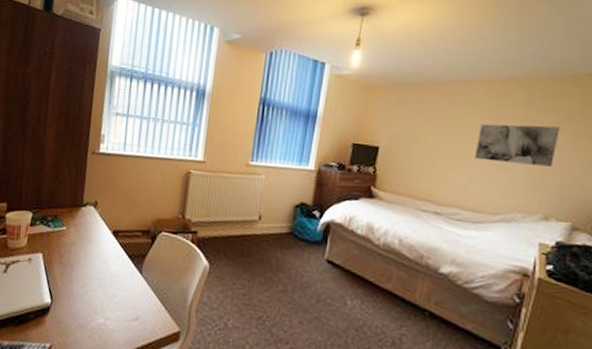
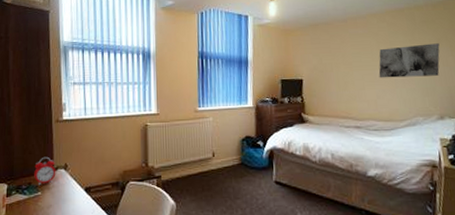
alarm clock: none [61,189,85,220] -> present [34,156,56,186]

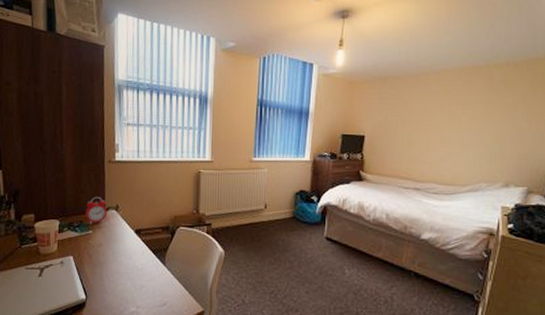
wall art: present [379,43,440,78] -> none [446,106,516,141]

